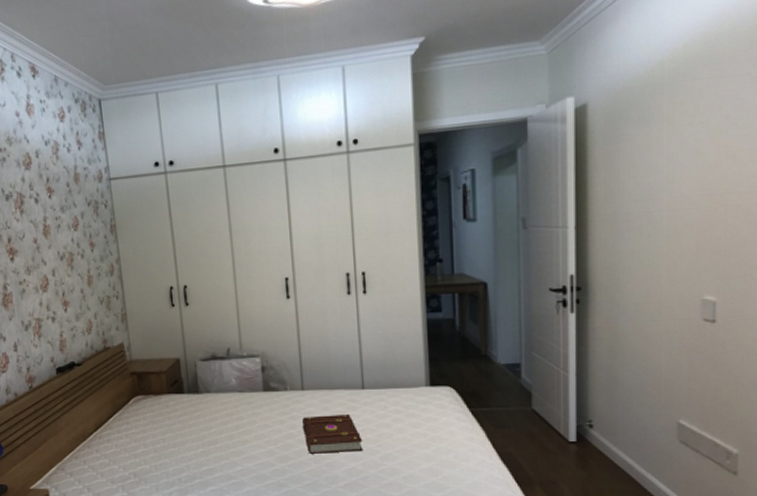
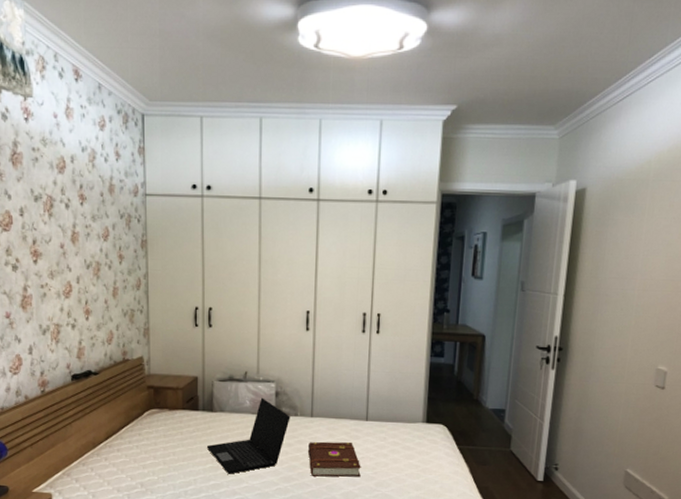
laptop: none [195,374,280,458] -> present [206,397,290,474]

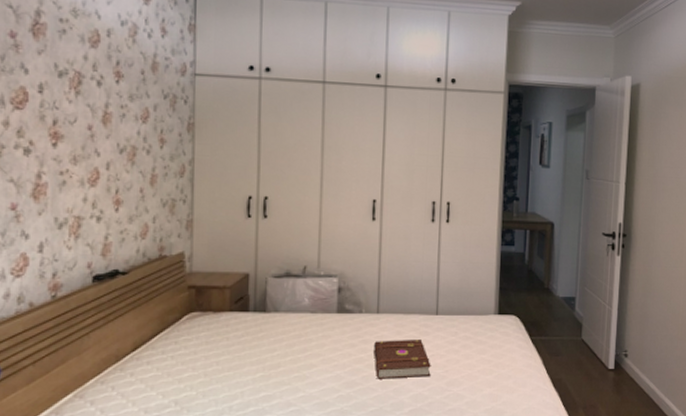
laptop: present [206,397,290,474] -> none [257,294,354,383]

